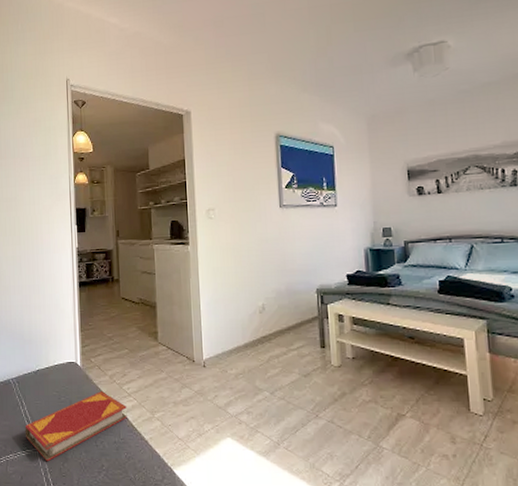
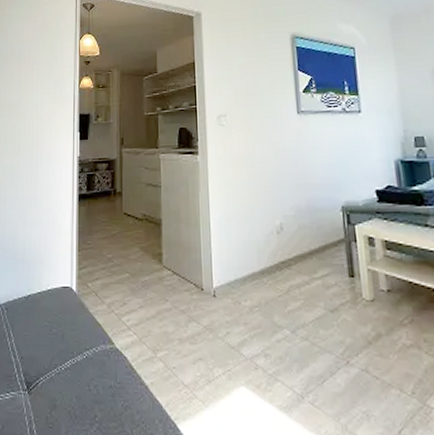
hardback book: present [25,391,127,462] -> none [10,323,126,408]

